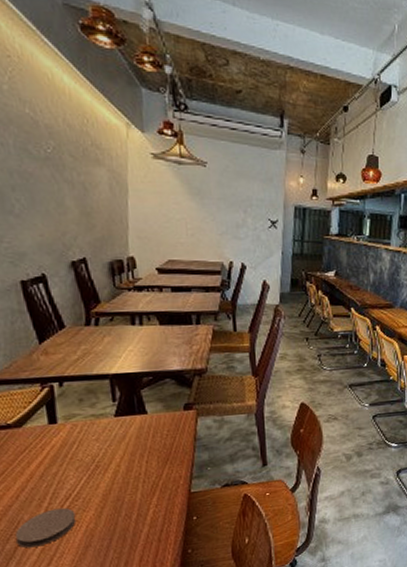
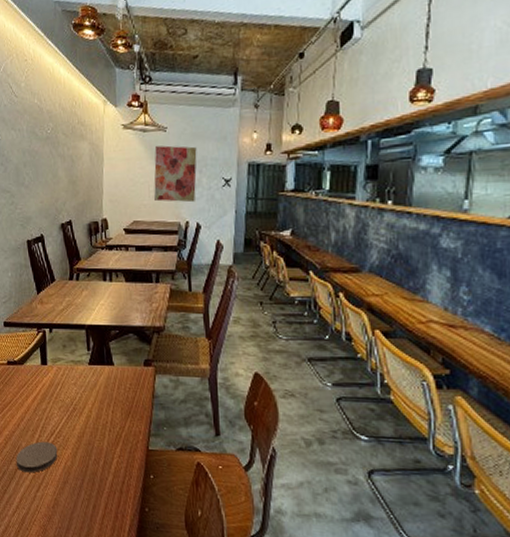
wall art: none [192,181,242,243] -> present [154,145,197,203]

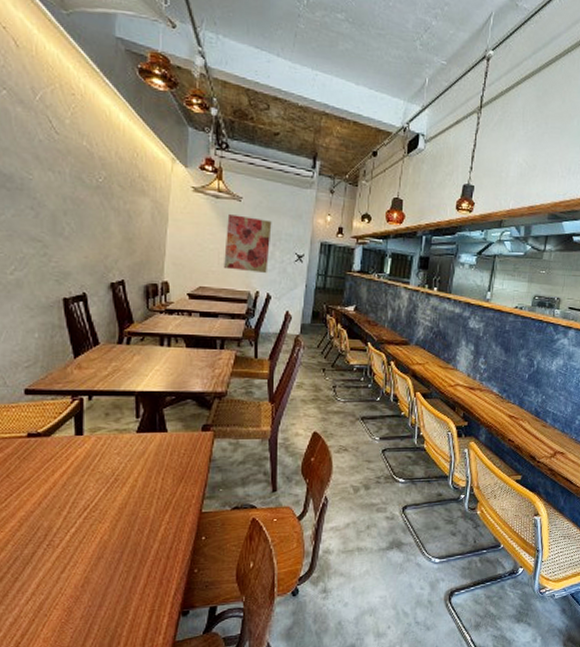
coaster: present [16,441,58,473] -> none [33,517,92,555]

